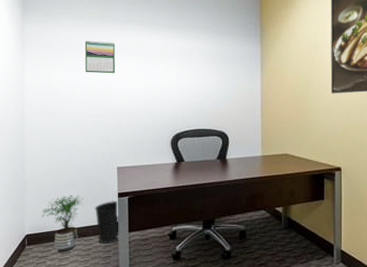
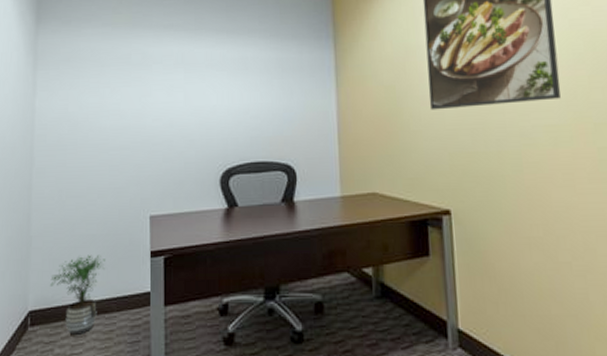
calendar: present [84,40,116,74] -> none [110,52,150,94]
wastebasket: present [95,200,119,244] -> none [120,261,152,324]

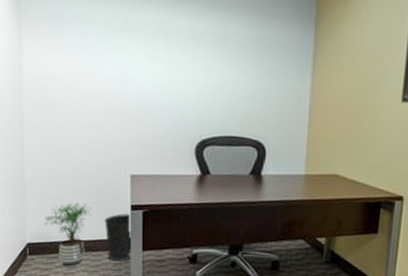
wastebasket: none [120,261,152,324] -> present [104,213,132,262]

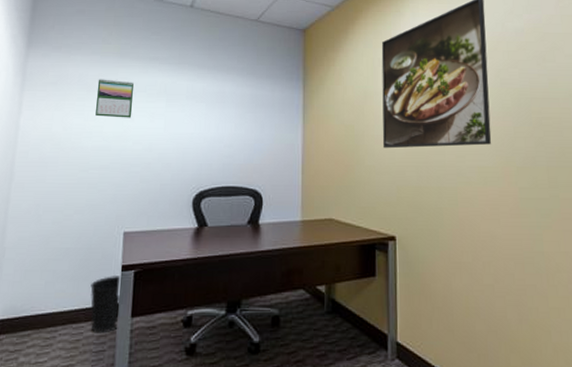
potted plant: present [44,202,91,266] -> none [20,267,77,344]
calendar: none [93,15,131,60] -> present [95,79,134,118]

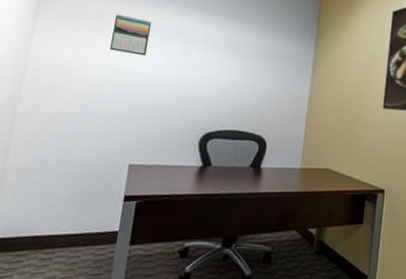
wastebasket: present [90,274,121,334] -> none [88,204,123,258]

